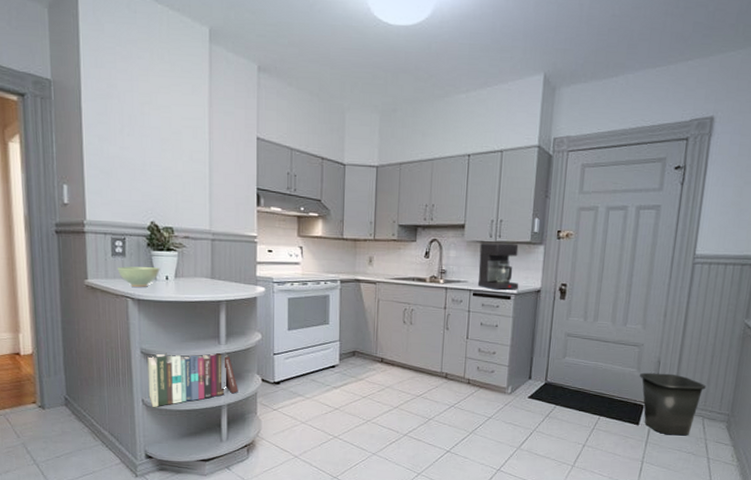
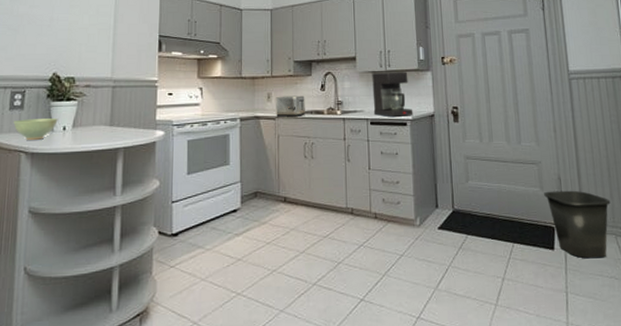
books: present [147,351,238,407] -> none [32,203,133,276]
toaster: none [376,260,408,282] -> present [275,95,305,117]

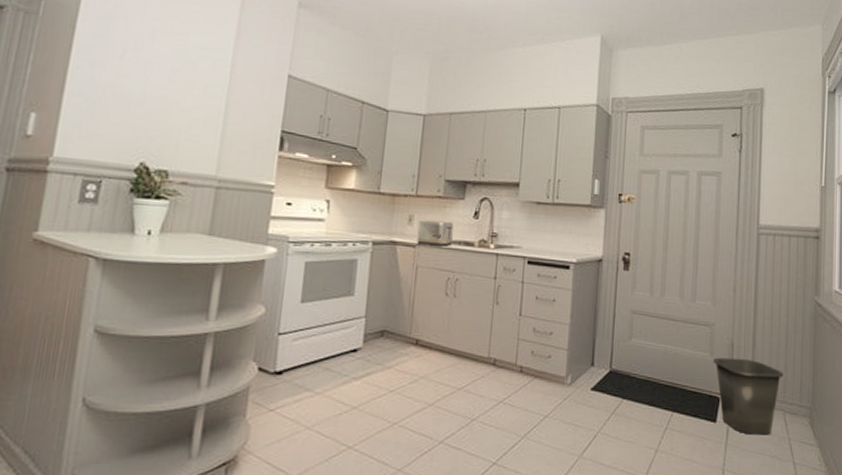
bowl: present [13,118,58,141] -> none [82,216,142,244]
coffee maker: present [372,72,413,118] -> none [532,203,579,259]

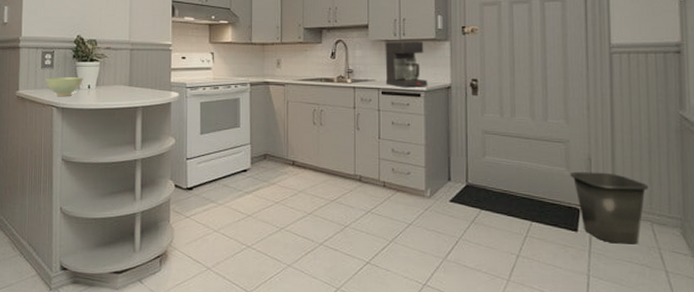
bowl: none [82,216,142,244] -> present [45,77,83,97]
toaster: present [416,220,454,246] -> none [284,62,315,83]
coffee maker: none [532,203,579,259] -> present [385,41,428,88]

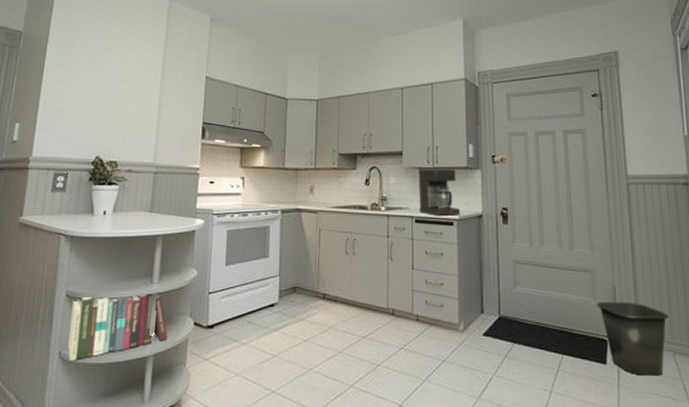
bowl: present [45,77,83,97] -> none [55,202,99,224]
books: none [67,157,152,215] -> present [67,291,168,361]

